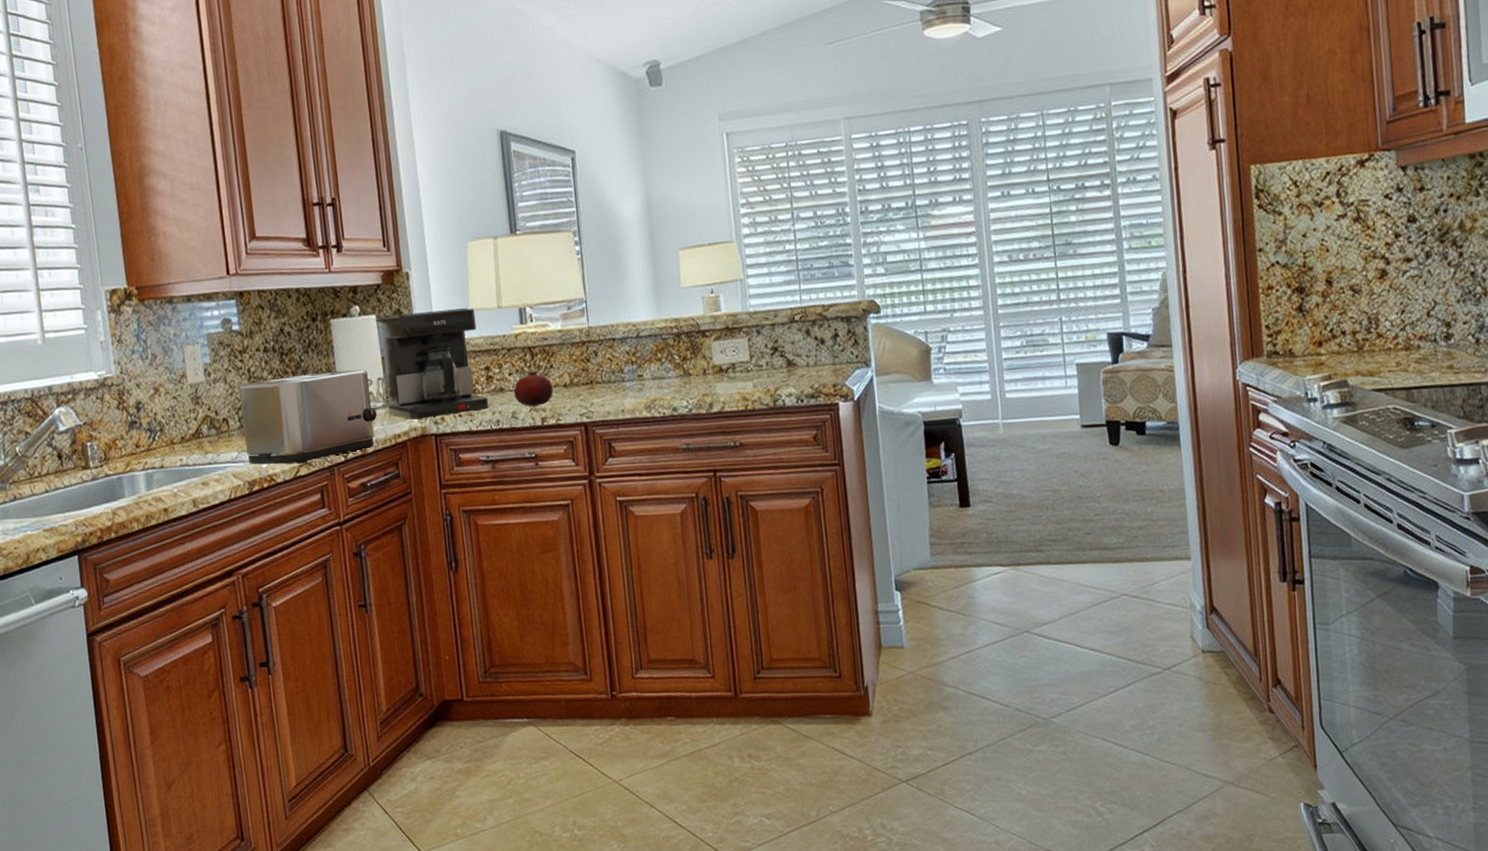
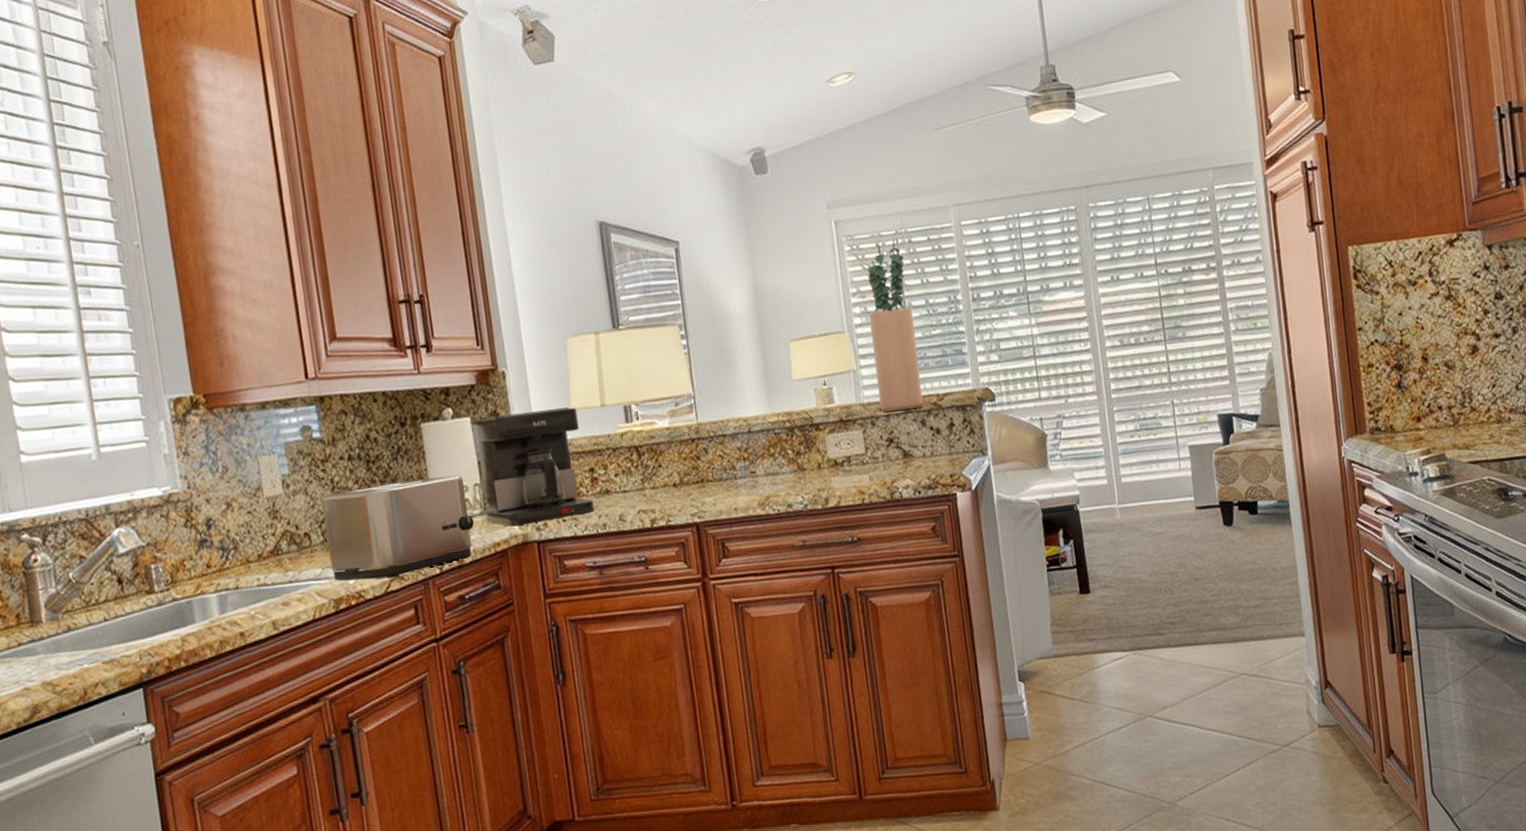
fruit: present [514,371,554,408] -> none [620,471,663,509]
vase: none [757,152,808,322] -> present [867,240,923,413]

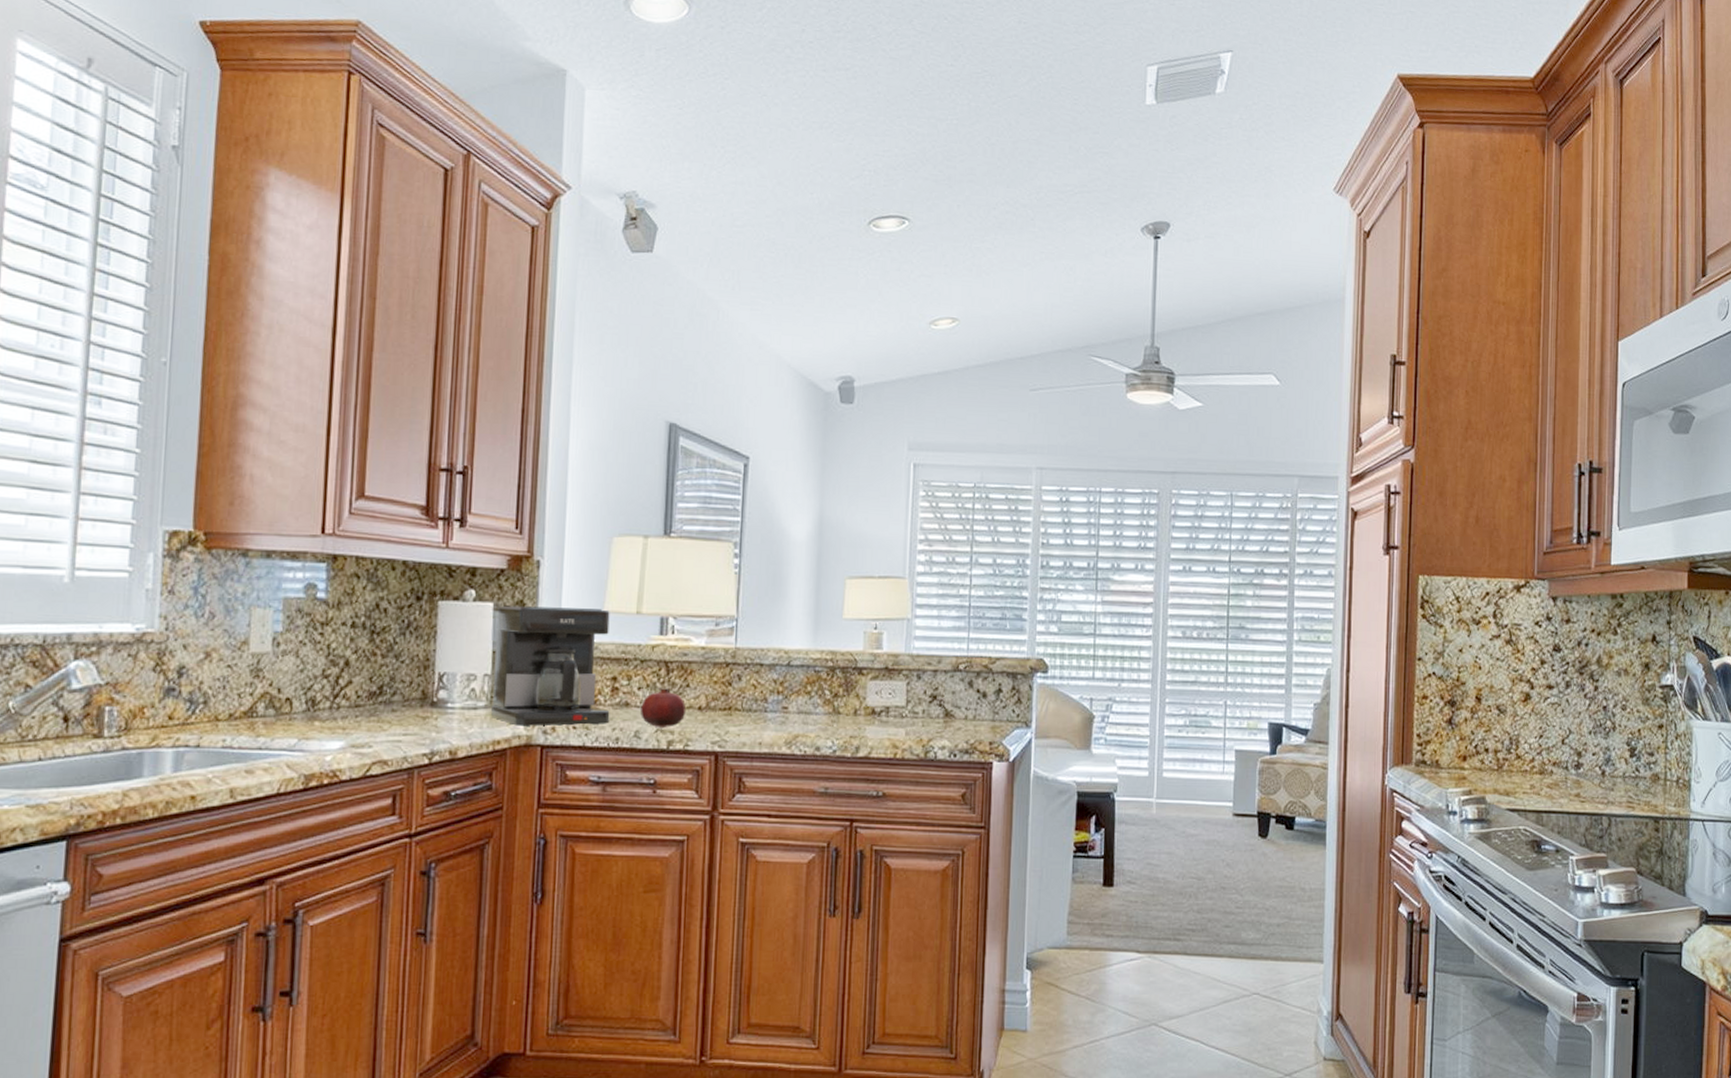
toaster: present [321,475,475,581] -> none [308,658,477,761]
fruit: none [620,471,663,509] -> present [641,688,687,729]
vase: present [867,240,923,413] -> none [929,493,979,669]

